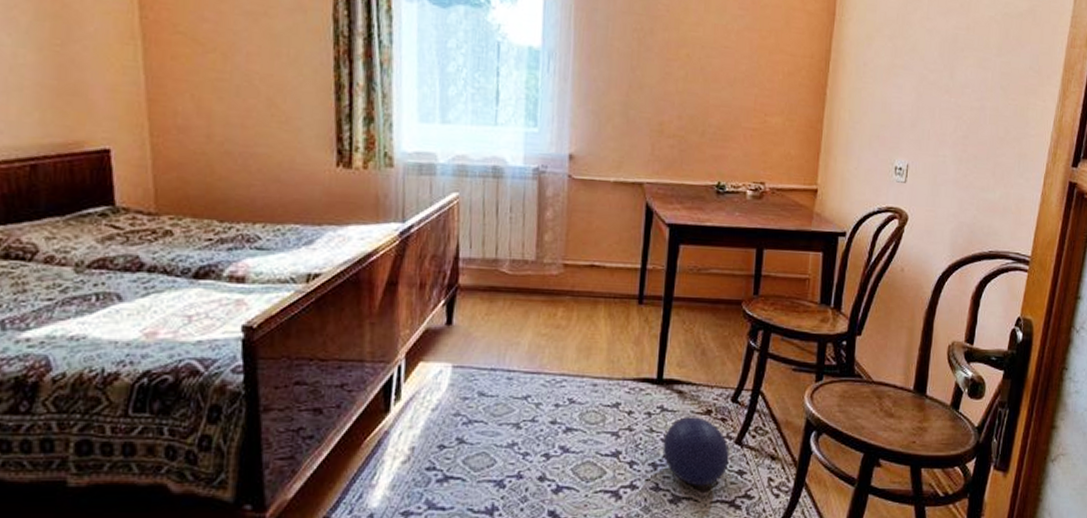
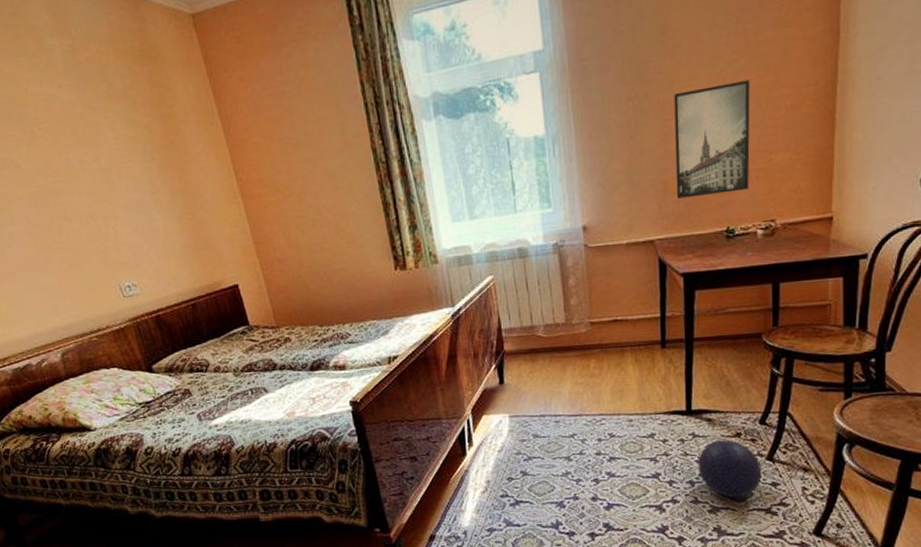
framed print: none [671,35,753,147] -> present [674,80,750,199]

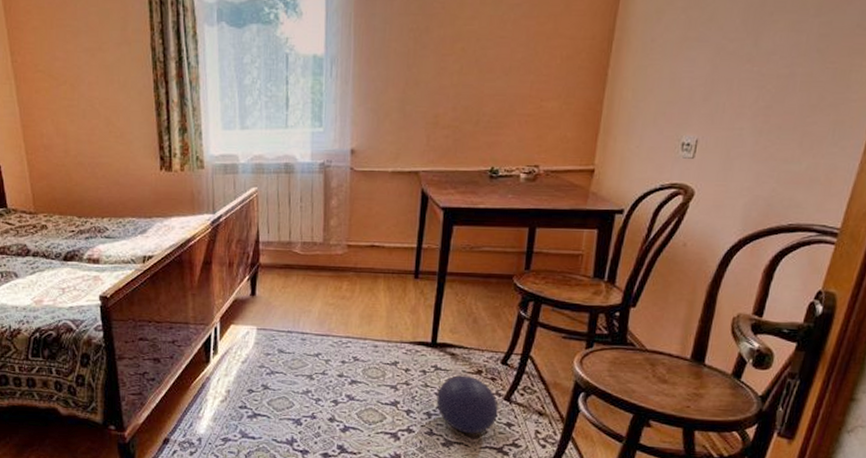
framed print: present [674,80,750,199] -> none [446,26,530,134]

